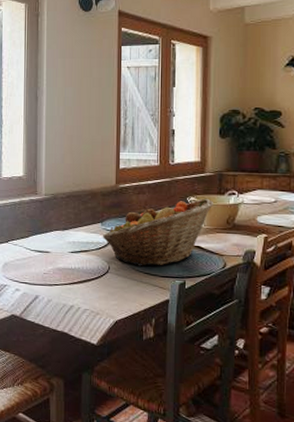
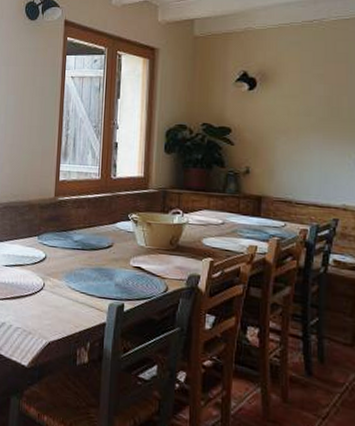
fruit basket: present [103,198,213,267] -> none [39,216,156,286]

